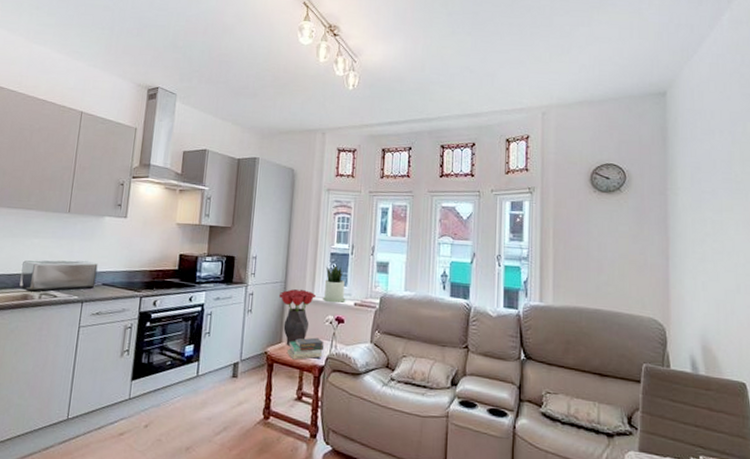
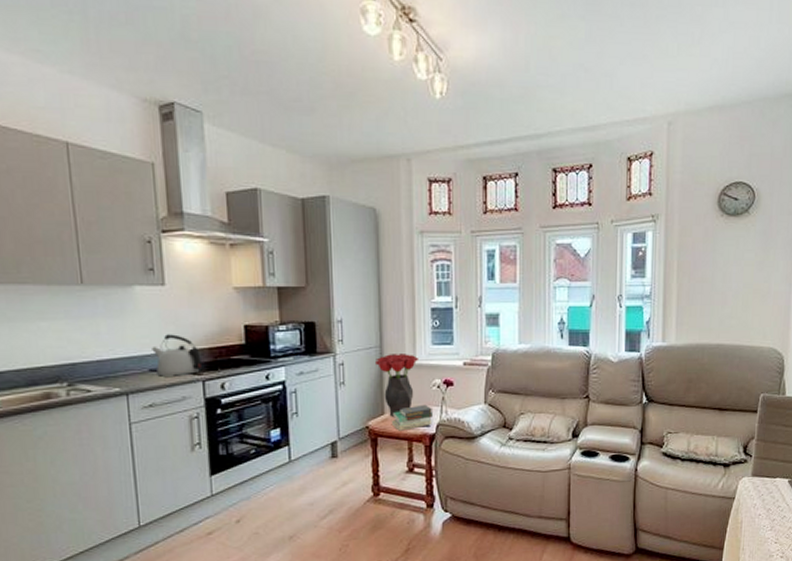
toaster: present [19,260,98,292] -> none [32,344,140,388]
kettle: none [107,256,143,292] -> present [152,334,202,378]
planter: present [322,265,346,304] -> none [425,322,454,365]

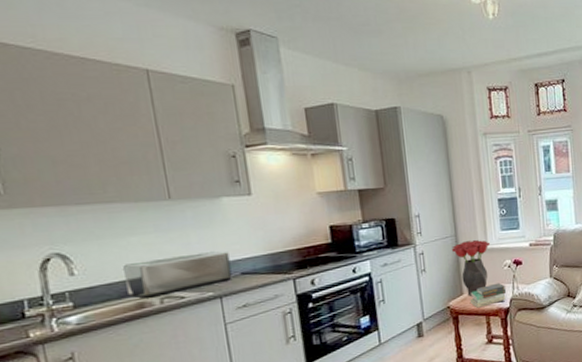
toaster: none [32,344,140,388] -> present [123,251,232,299]
kettle: present [152,334,202,378] -> none [242,239,292,279]

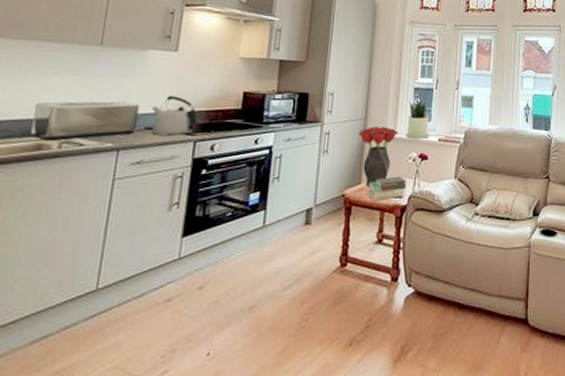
kettle: none [242,239,292,279] -> present [152,96,198,137]
planter: none [495,211,521,248] -> present [404,101,430,140]

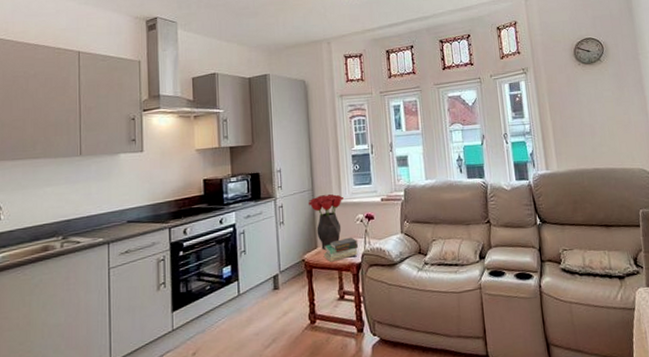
toaster: present [30,101,140,140] -> none [37,201,120,242]
kettle: present [152,96,198,137] -> none [130,190,169,228]
planter: present [404,101,430,140] -> none [349,166,373,203]

